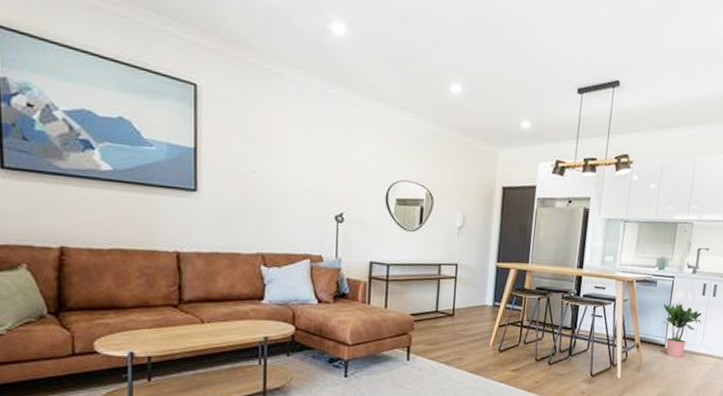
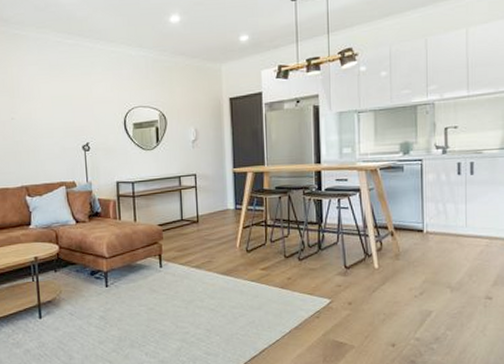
potted plant: present [662,302,703,358] -> none [414,185,461,242]

